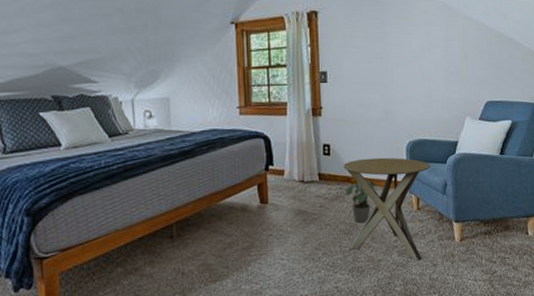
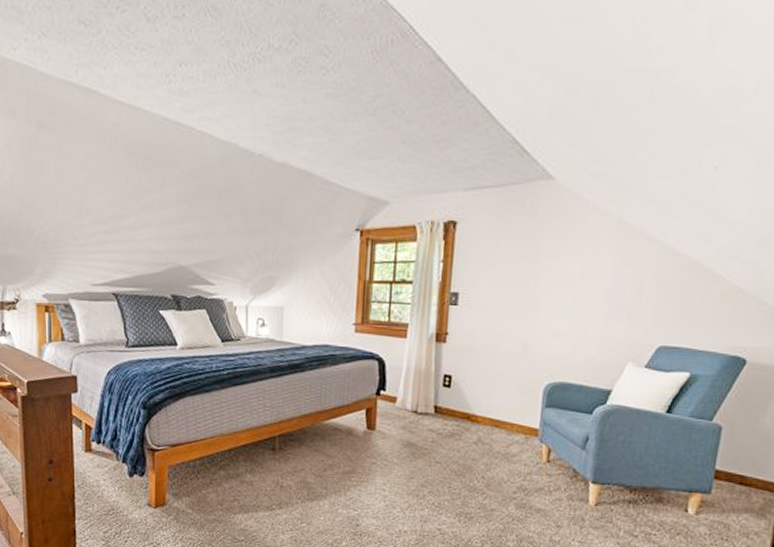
side table: present [343,157,431,261] -> none [459,396,571,518]
potted plant: present [345,178,378,224] -> none [463,419,501,467]

